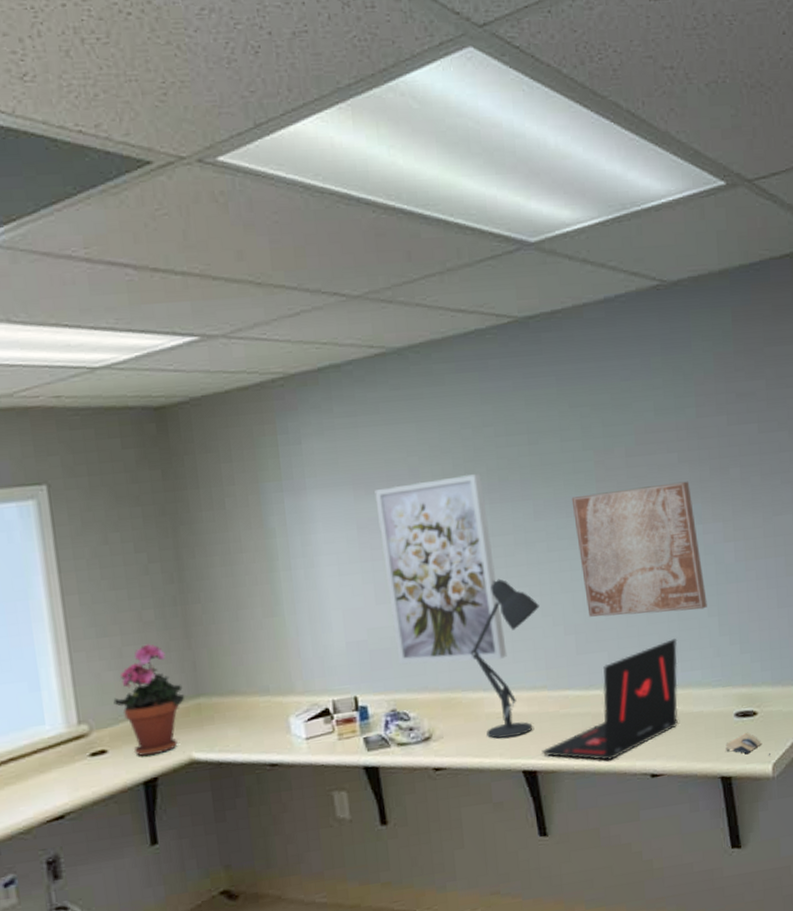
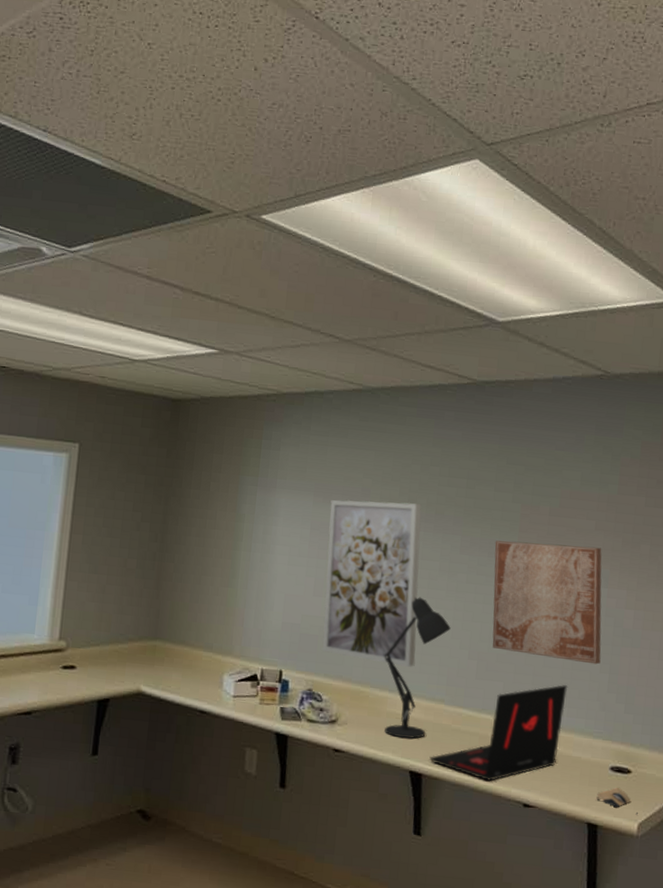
potted plant: present [113,644,185,756] -> none [89,587,146,680]

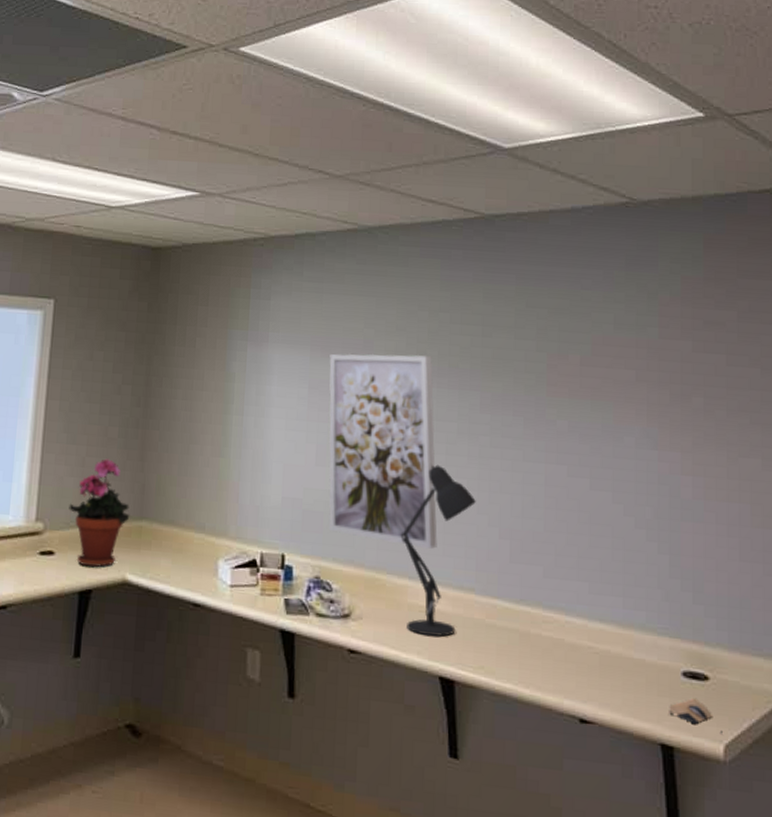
potted plant: none [89,587,146,680] -> present [69,459,130,568]
laptop: present [429,685,568,781] -> none [462,569,621,690]
wall art: present [492,540,602,665] -> none [520,396,658,544]

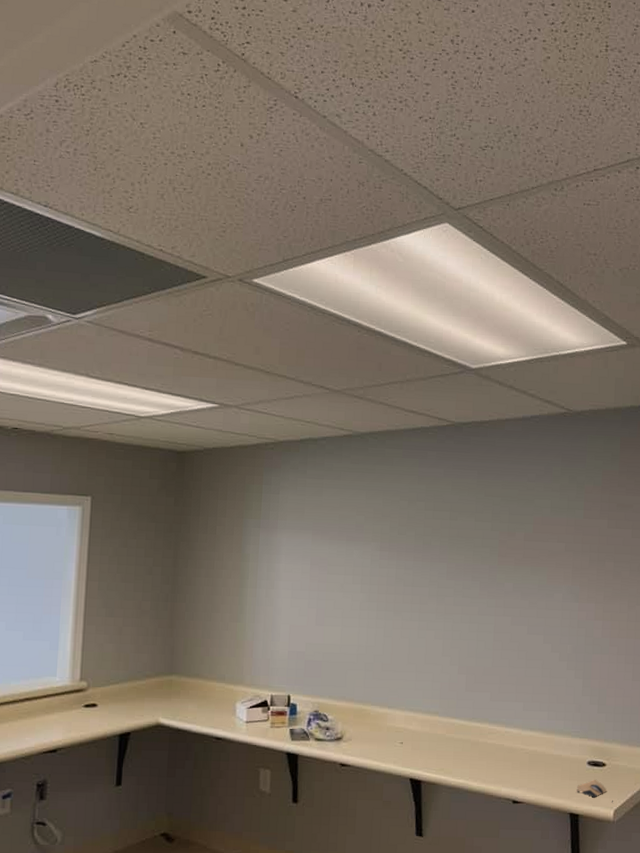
potted plant: present [69,459,130,568] -> none [109,627,162,715]
wall art: present [328,353,437,549] -> none [326,535,411,684]
desk lamp: present [400,464,476,637] -> none [382,620,441,749]

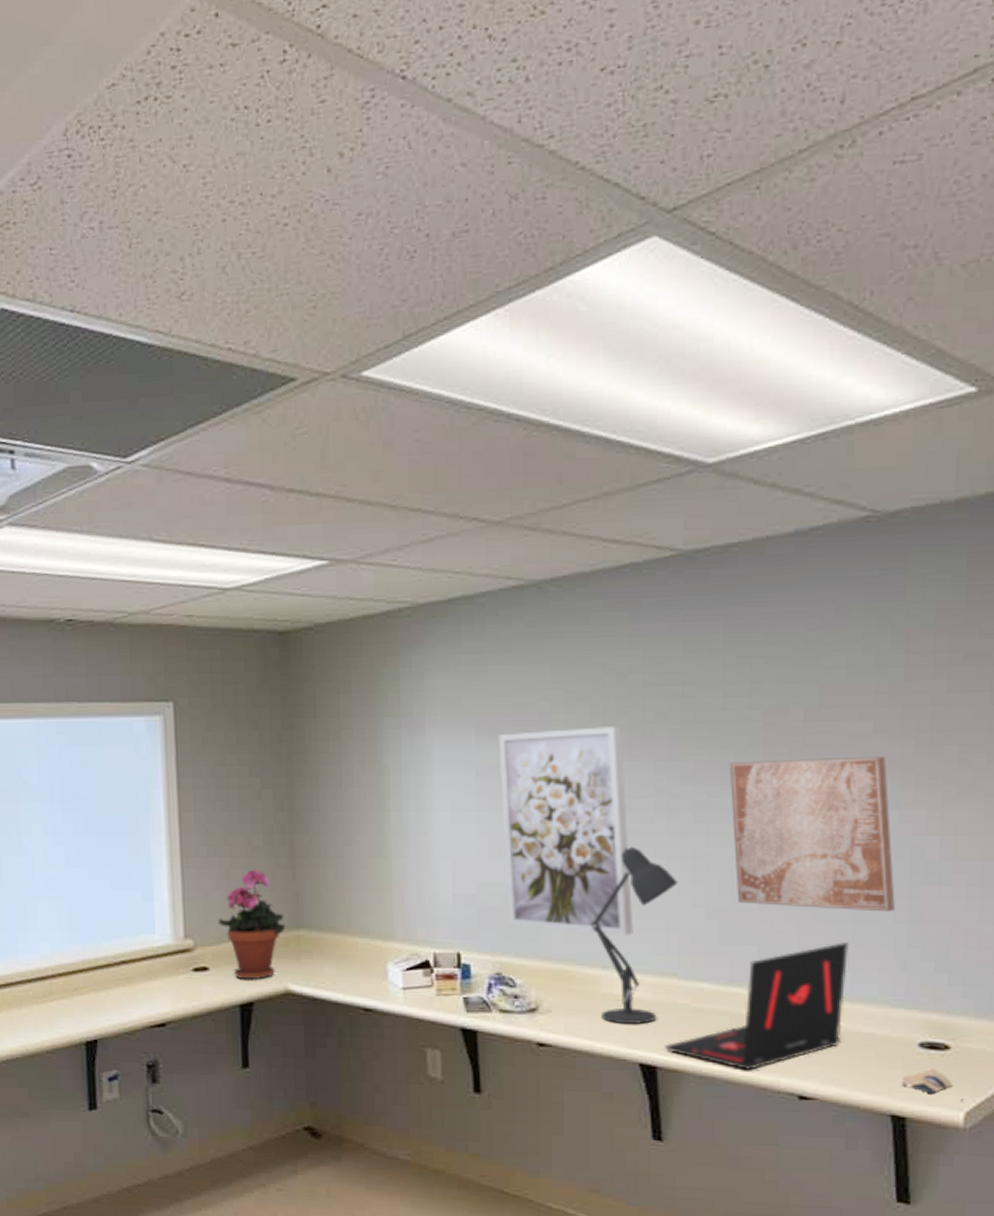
potted plant: none [109,627,162,715] -> present [218,869,286,980]
wall art: none [326,535,411,684] -> present [498,727,633,936]
desk lamp: none [382,620,441,749] -> present [591,846,678,1024]
laptop: none [427,691,548,782] -> present [664,942,850,1070]
wall art: none [477,565,575,671] -> present [729,756,895,912]

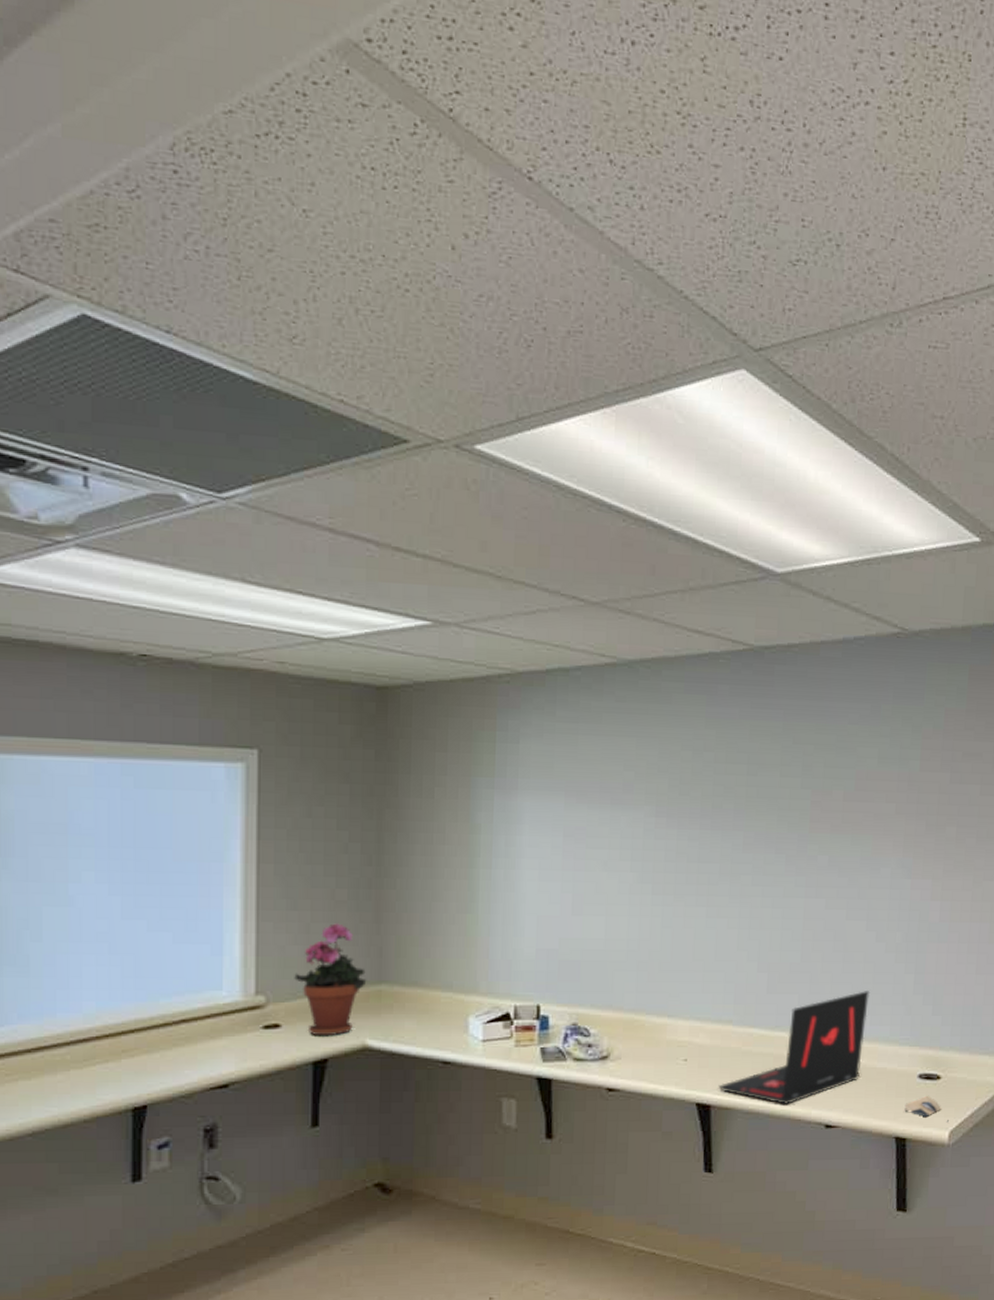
wall art: present [498,727,633,936] -> none [585,797,697,987]
desk lamp: present [591,846,678,1024] -> none [660,906,736,1067]
wall art: present [729,756,895,912] -> none [782,833,906,965]

